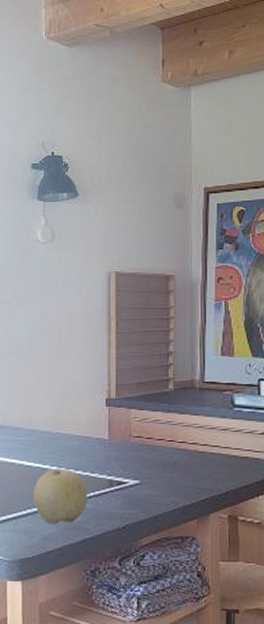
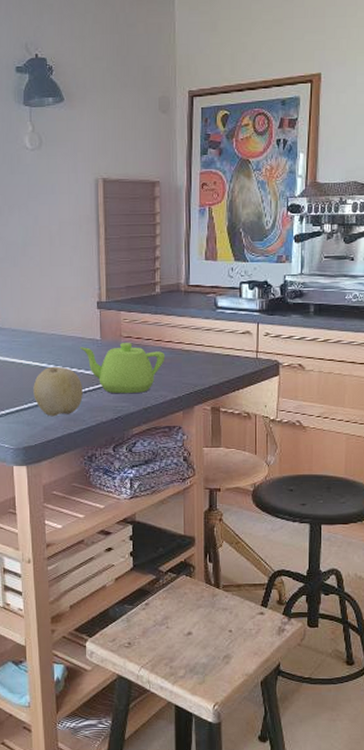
teapot: none [85,443,178,500] -> present [79,343,166,394]

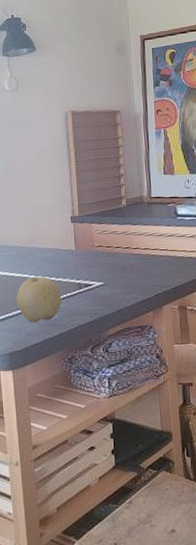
teapot: present [79,343,166,394] -> none [57,251,134,298]

